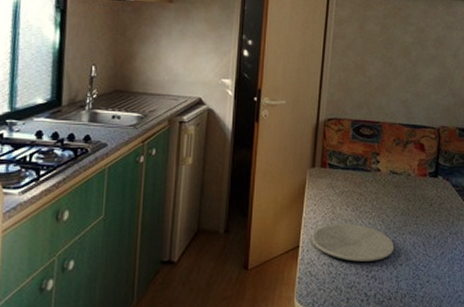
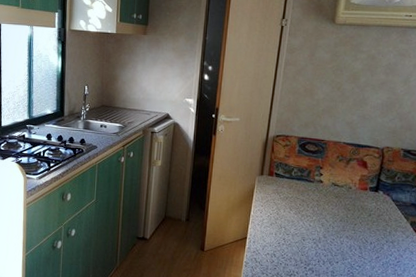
plate: present [311,224,395,262] -> none [257,223,332,257]

